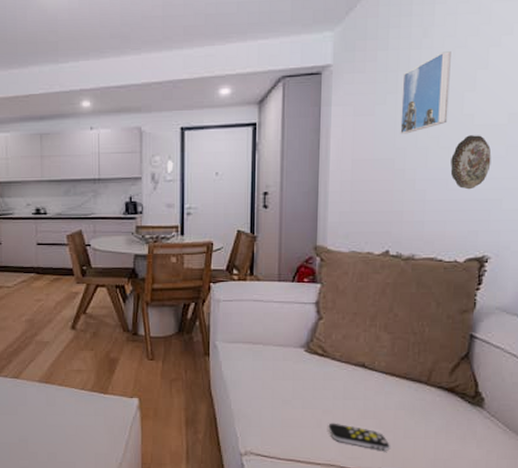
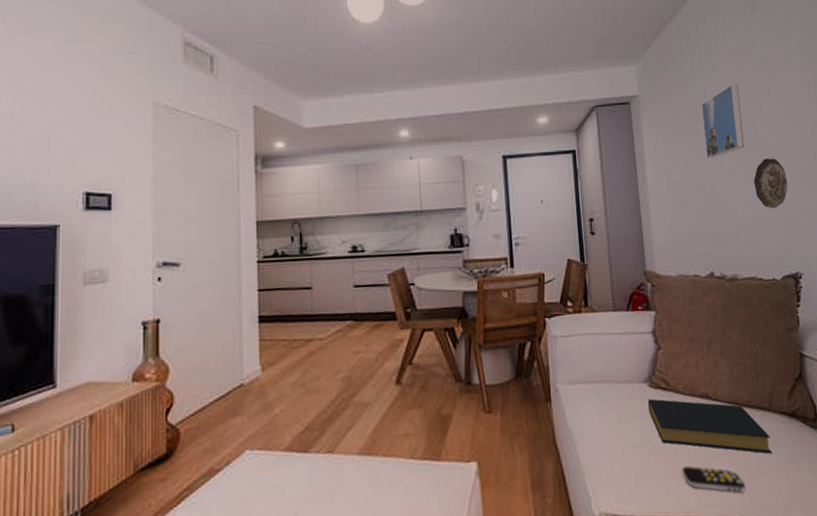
hardback book: none [303,362,423,421] -> present [648,399,772,454]

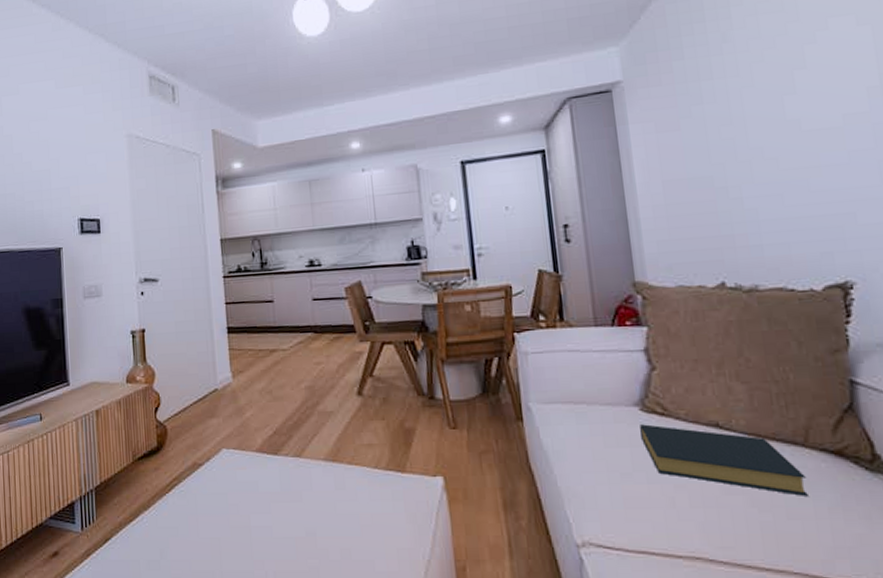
remote control: present [682,465,746,493] -> none [684,501,771,537]
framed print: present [701,84,745,159] -> none [706,54,769,148]
decorative plate: present [753,158,788,209] -> none [781,141,833,205]

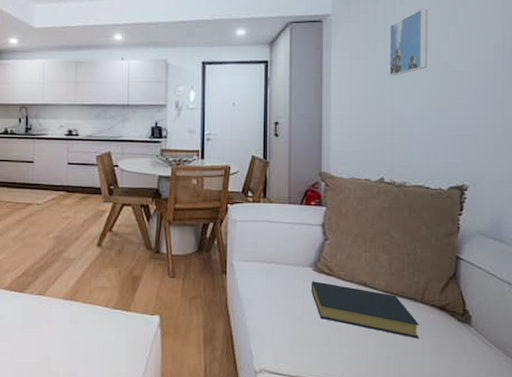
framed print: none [706,54,769,148] -> present [389,9,428,76]

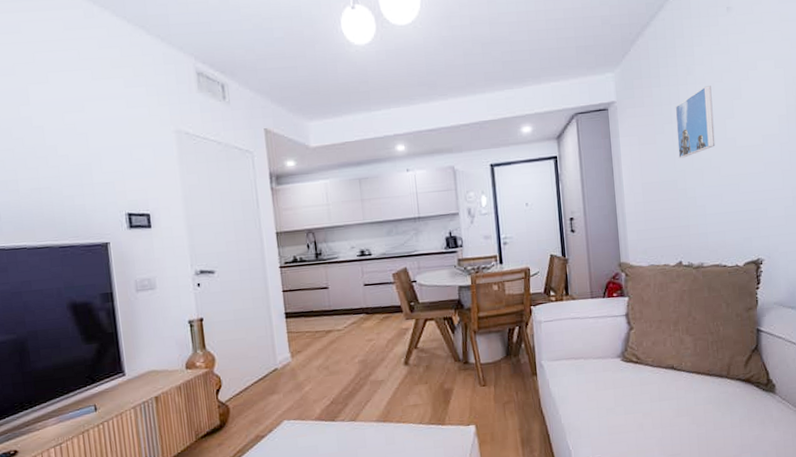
hardback book: present [312,281,419,338] -> none [621,370,728,413]

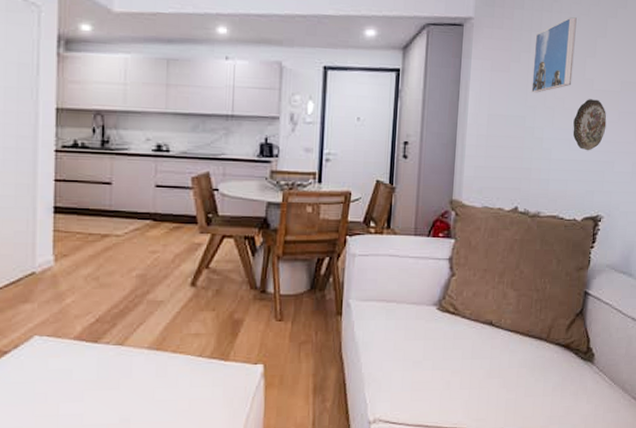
decorative plate: none [722,155,754,203] -> present [572,99,607,151]

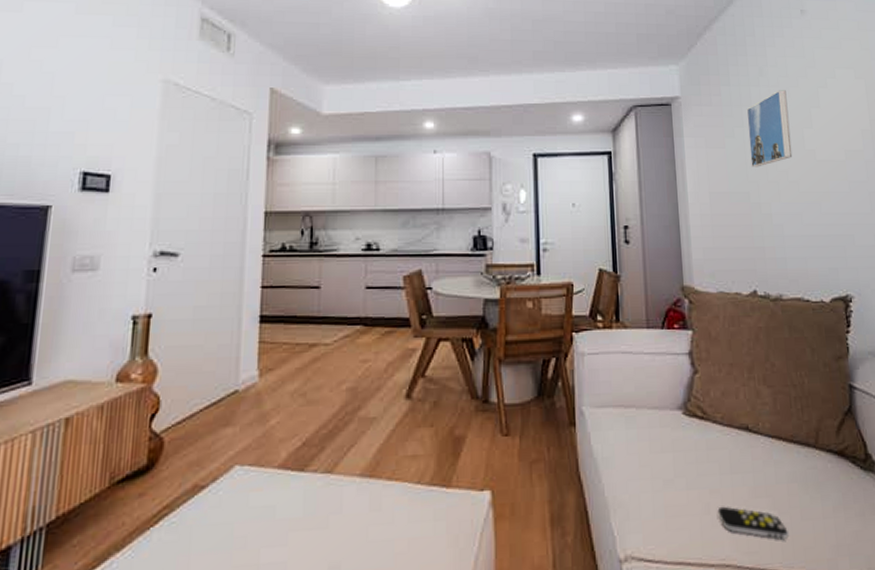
remote control: none [456,383,512,410] -> present [717,506,788,539]
decorative plate: present [572,99,607,151] -> none [801,170,838,225]

